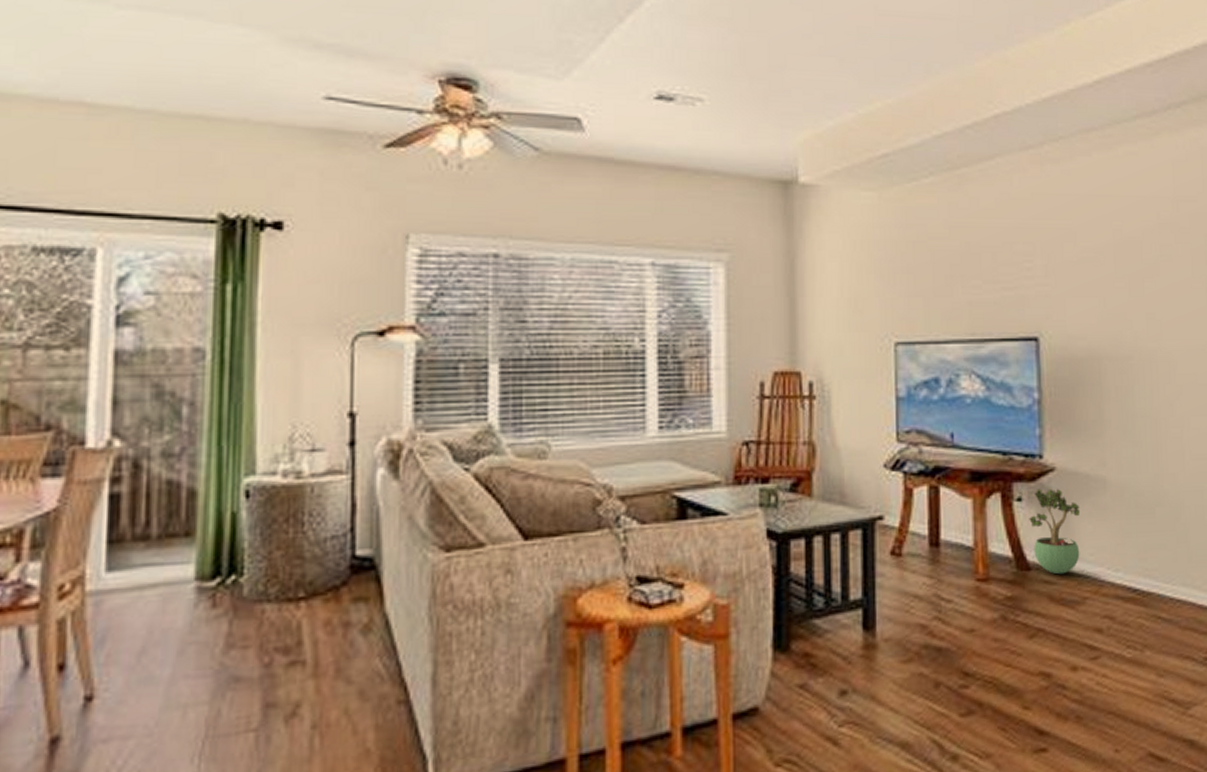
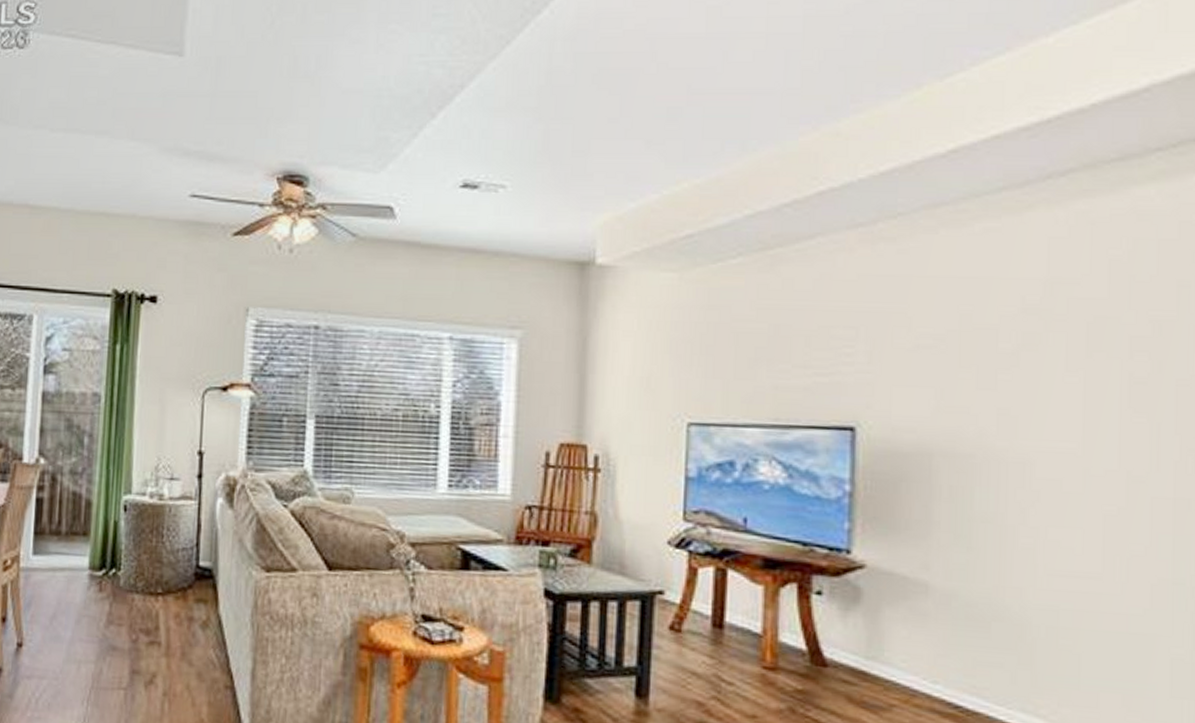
potted plant: present [1029,488,1081,575] -> none [829,585,894,677]

